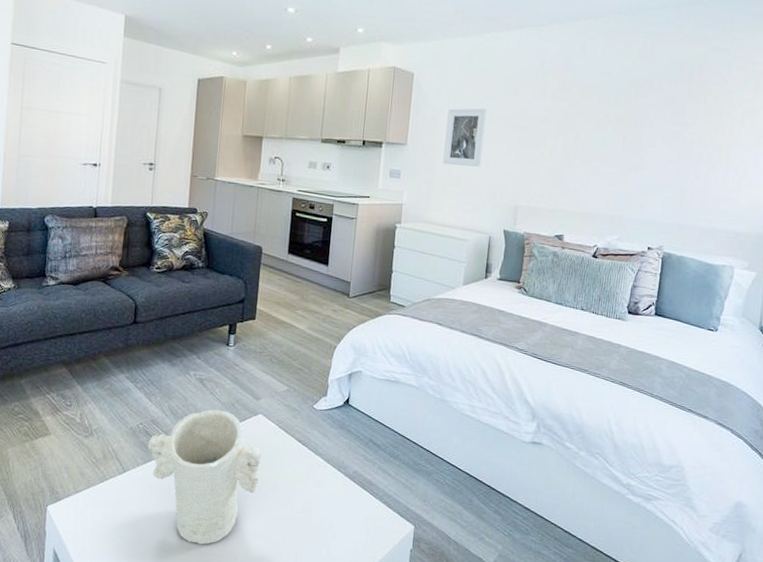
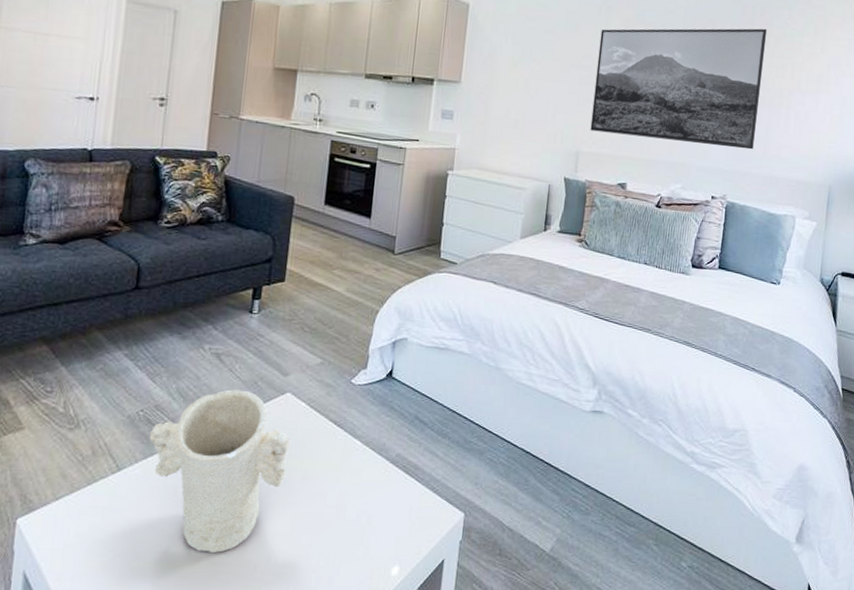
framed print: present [443,108,488,167] -> none [500,44,548,109]
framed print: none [528,86,706,203] -> present [590,28,768,150]

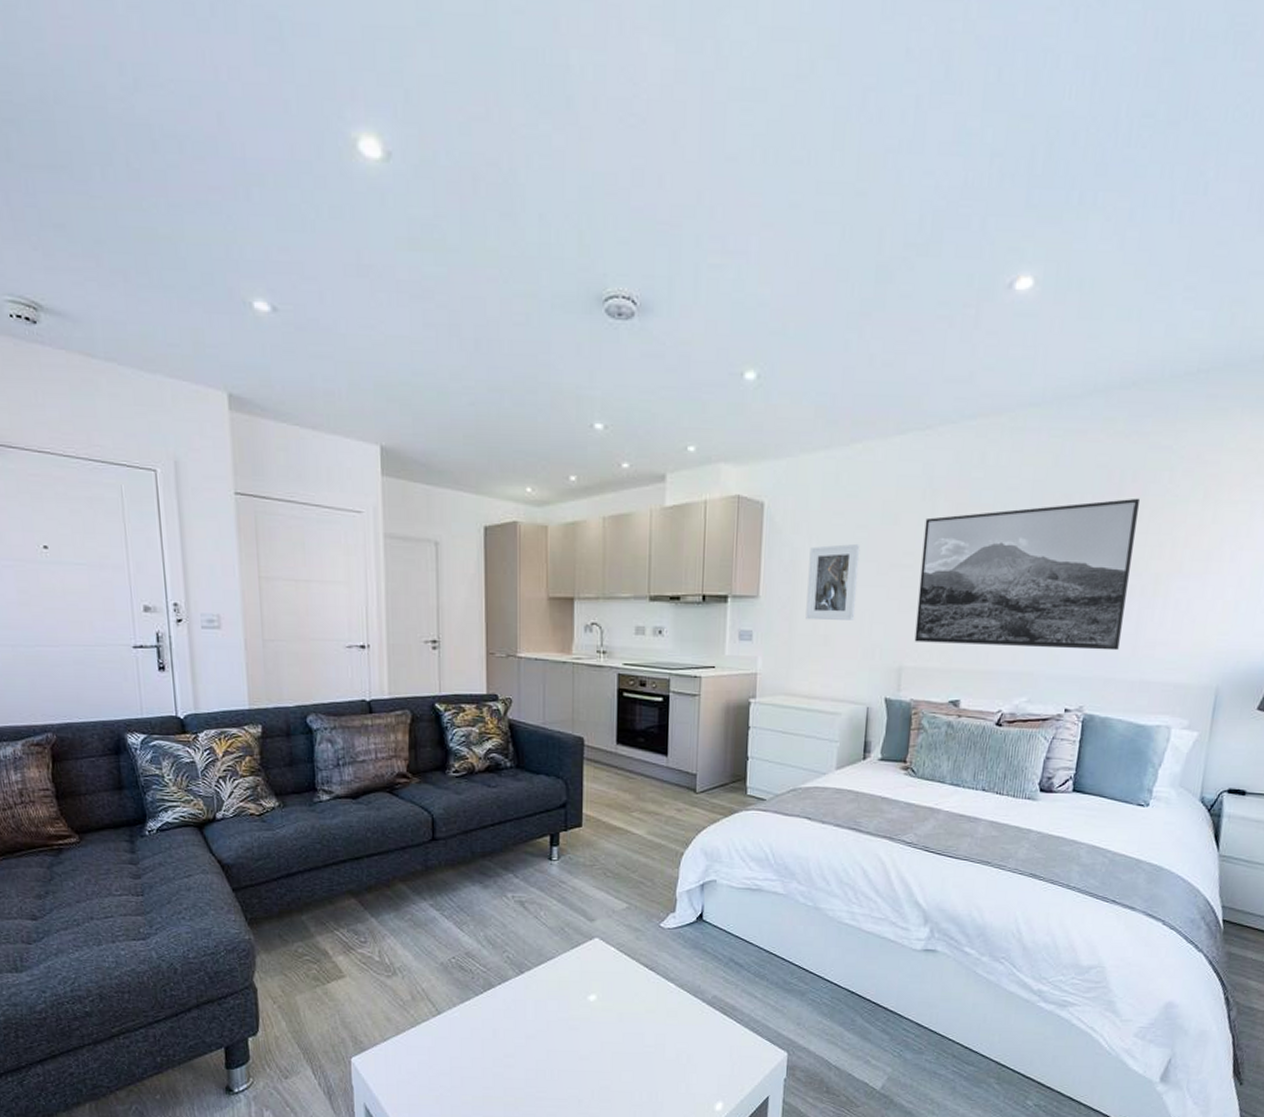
decorative vase: present [149,389,290,553] -> none [463,936,602,1089]
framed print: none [500,44,548,109] -> present [806,543,861,621]

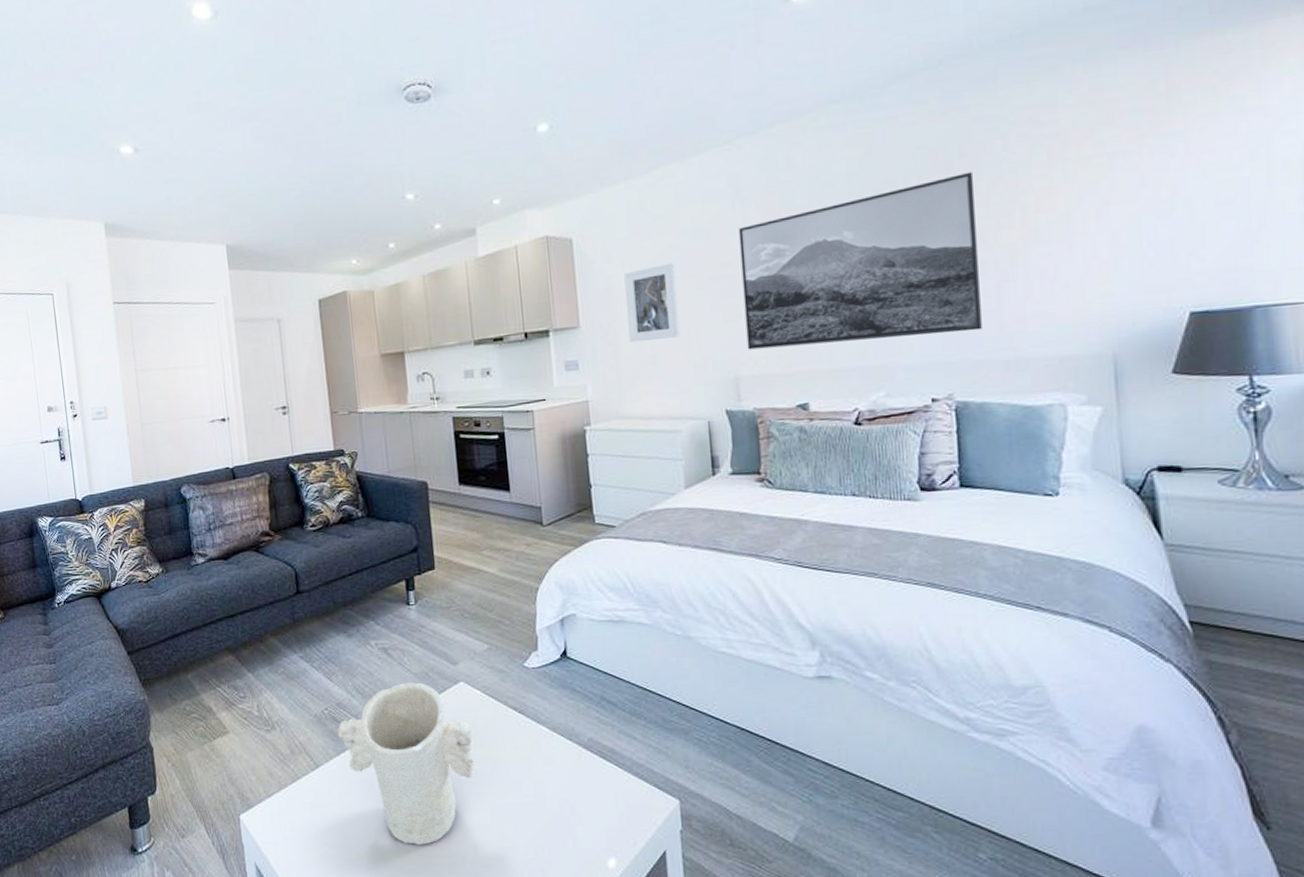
decorative vase: none [463,936,602,1089] -> present [337,682,476,845]

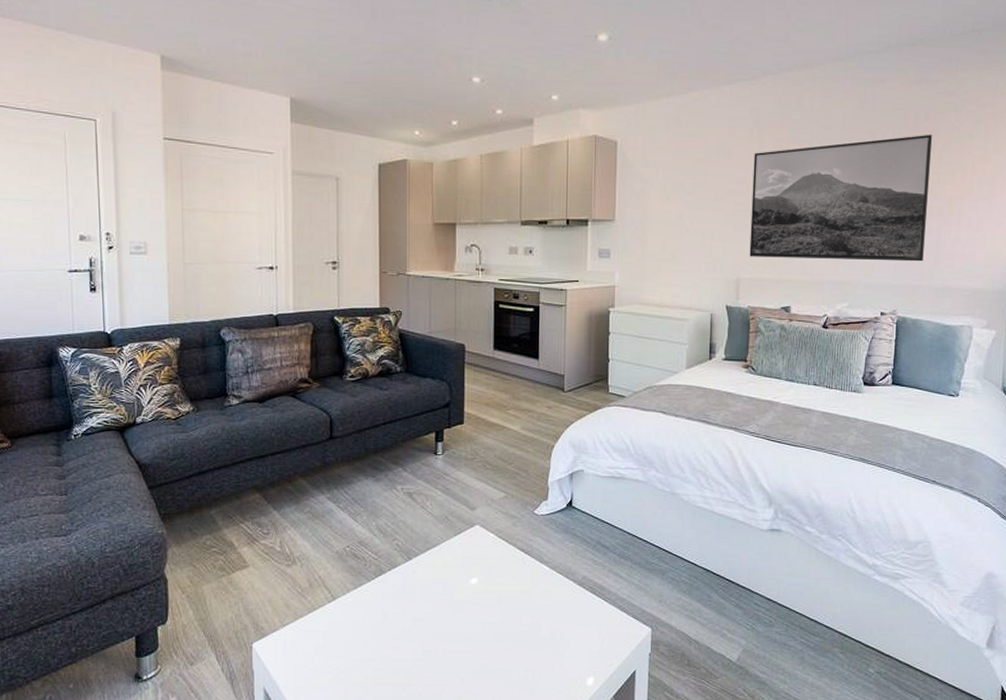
decorative vase: present [337,682,476,845] -> none [356,524,482,668]
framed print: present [624,262,681,343] -> none [655,174,700,240]

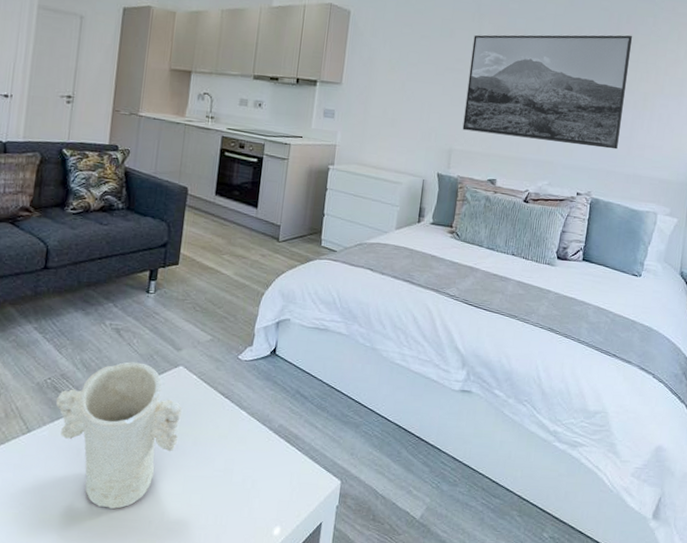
decorative vase: none [356,524,482,668] -> present [55,361,182,509]

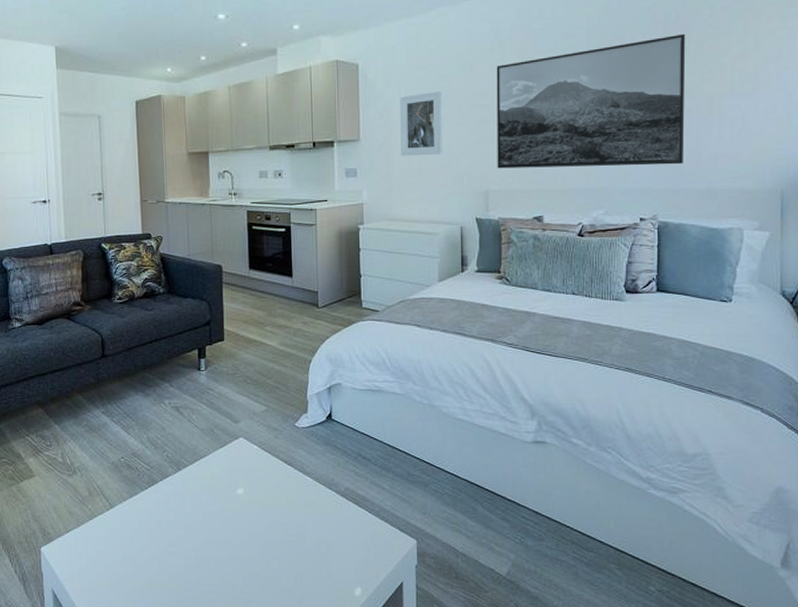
decorative vase: present [55,361,182,509] -> none [131,437,249,575]
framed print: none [378,48,424,109] -> present [400,90,443,157]

